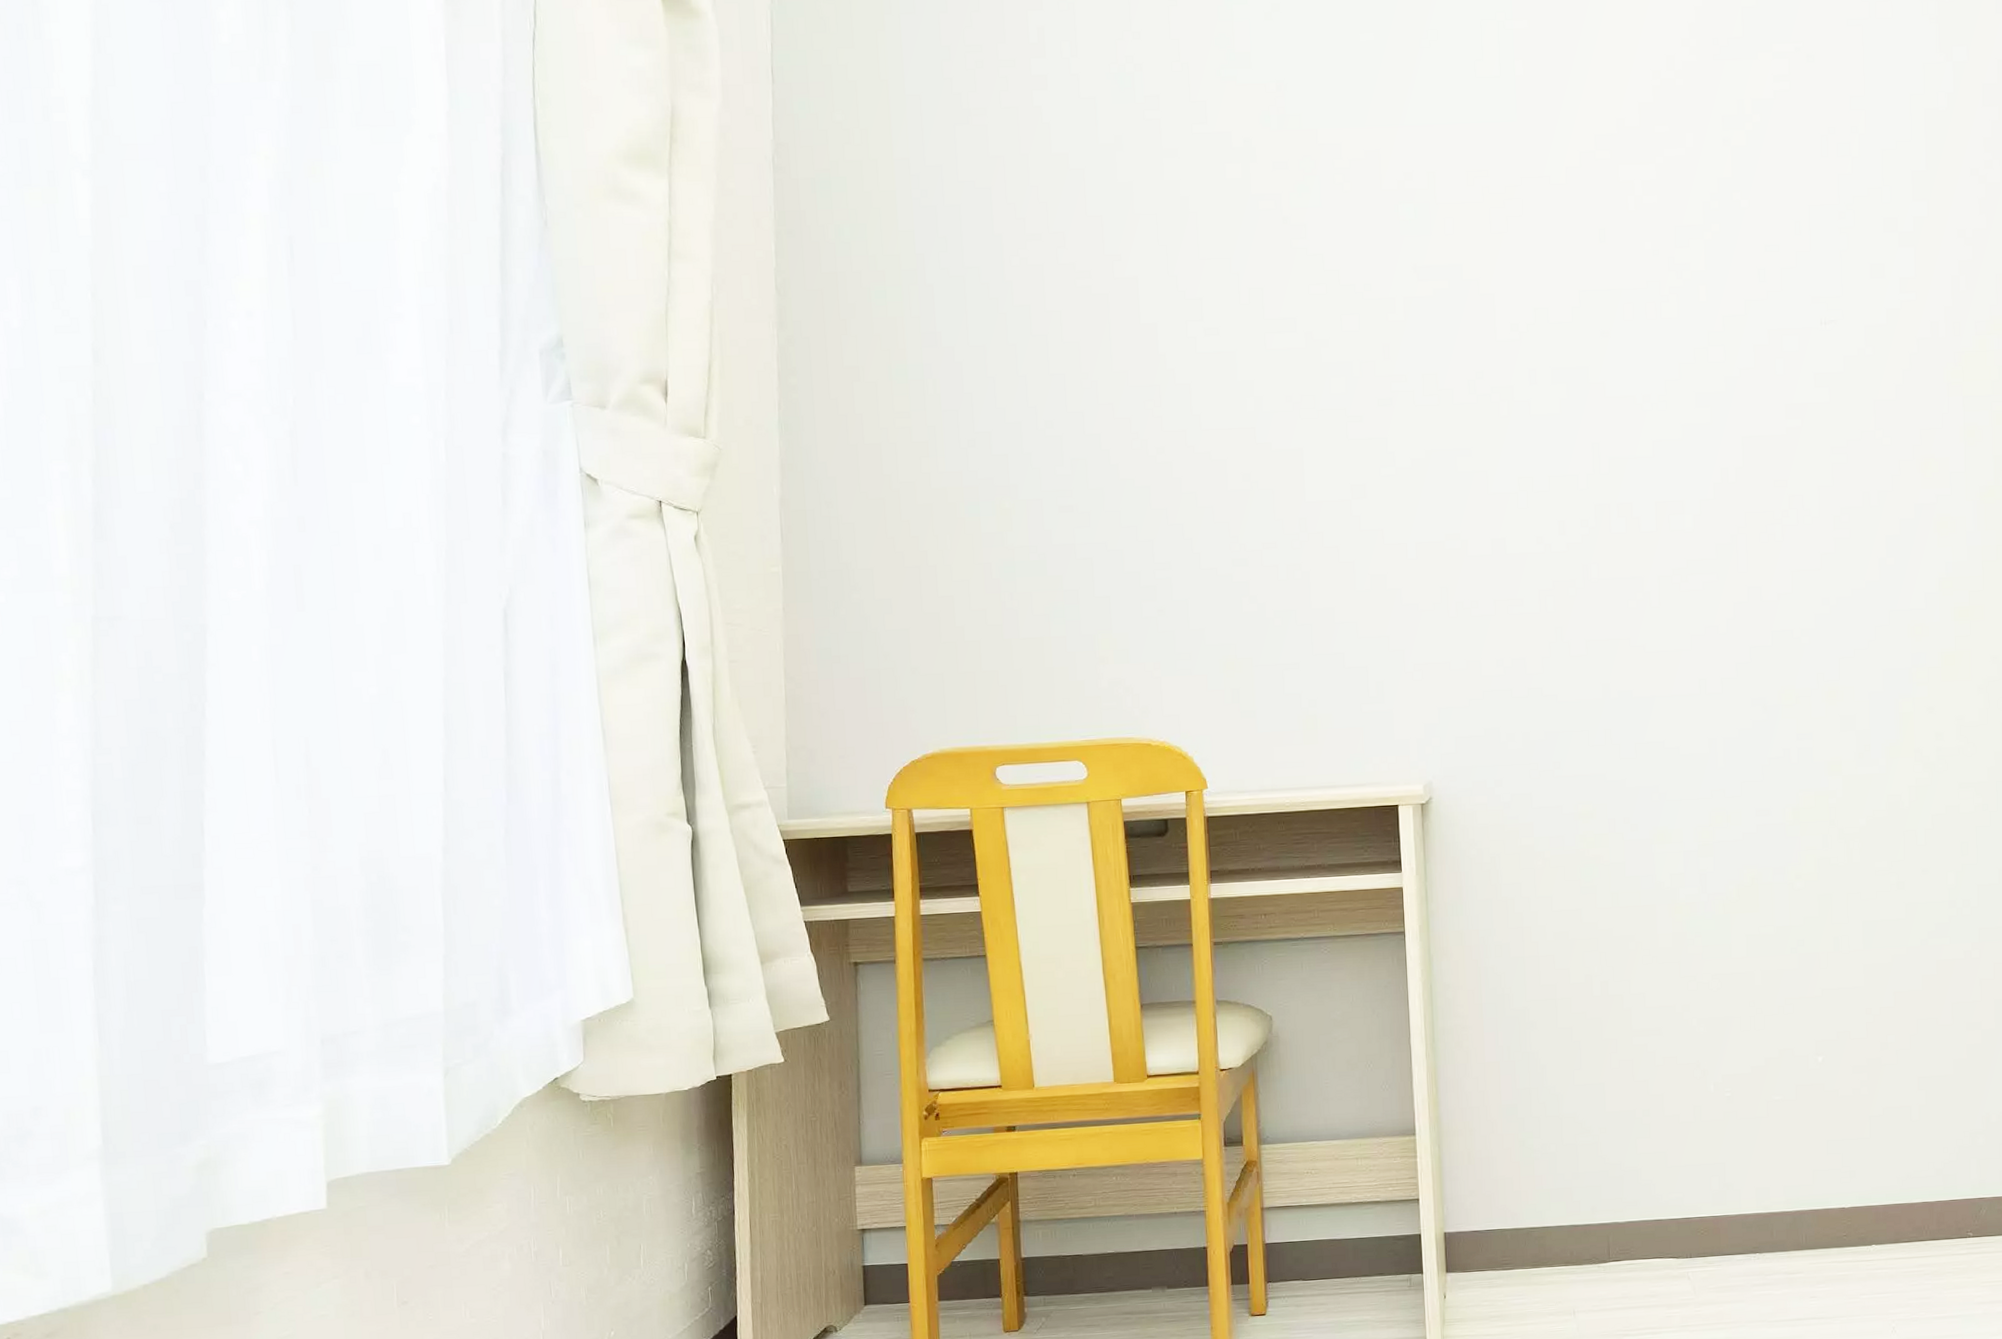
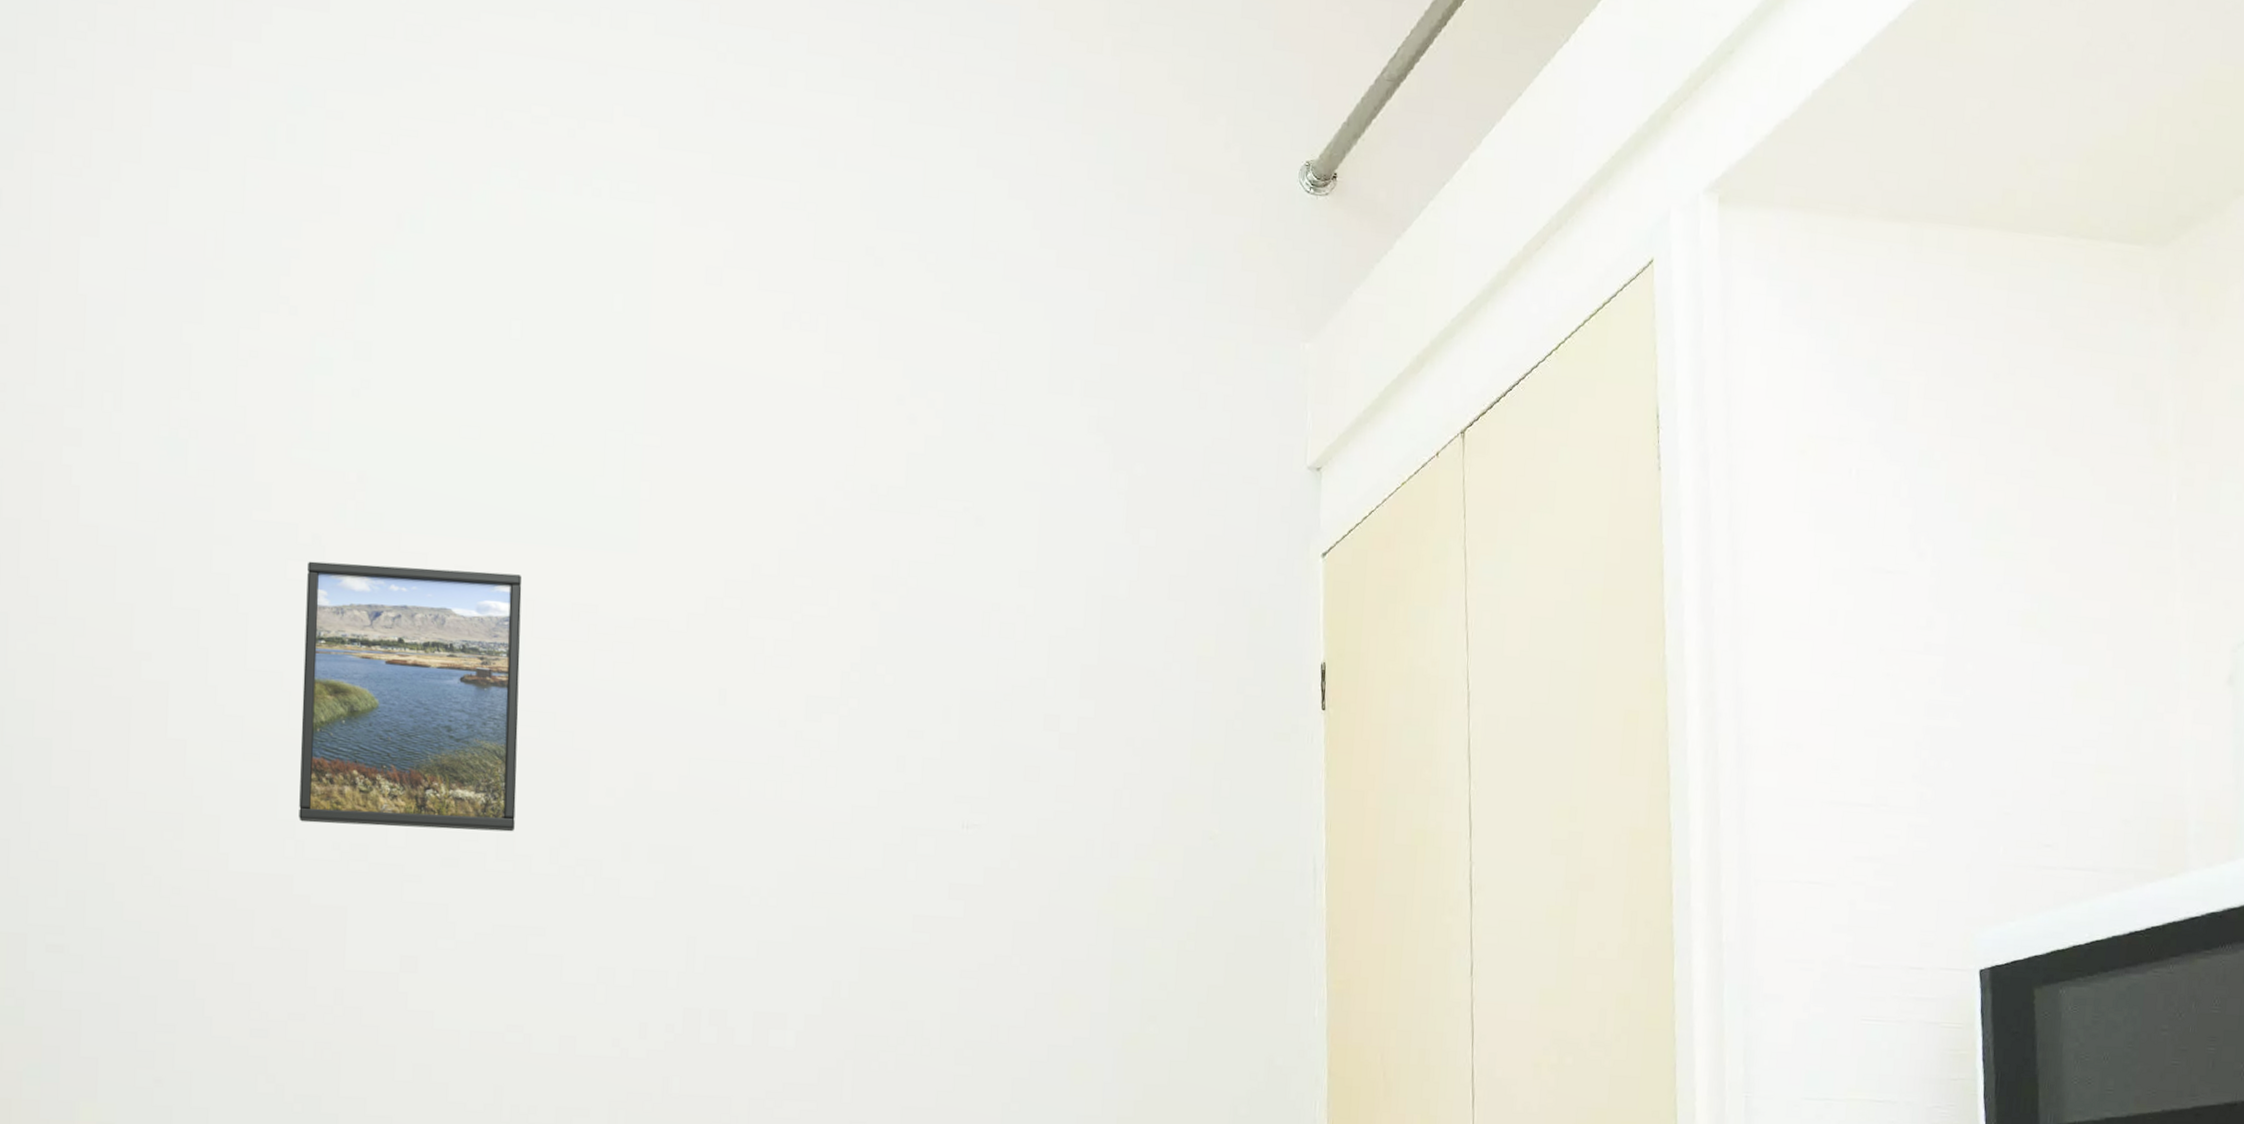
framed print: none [1242,152,1436,382] -> present [299,561,522,832]

